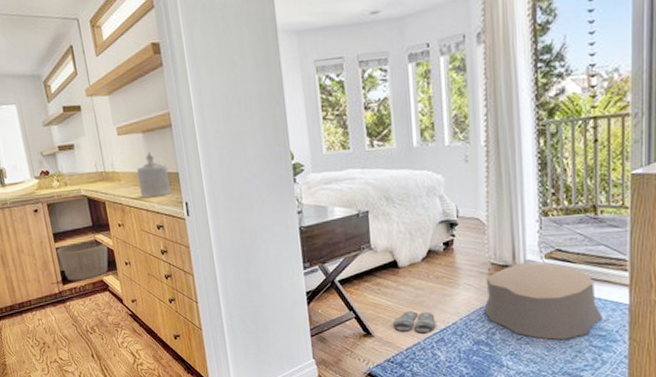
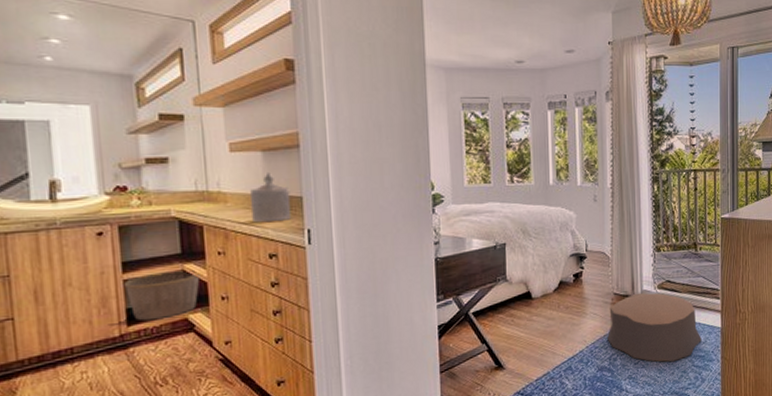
slippers: present [393,311,437,334] -> none [525,341,566,363]

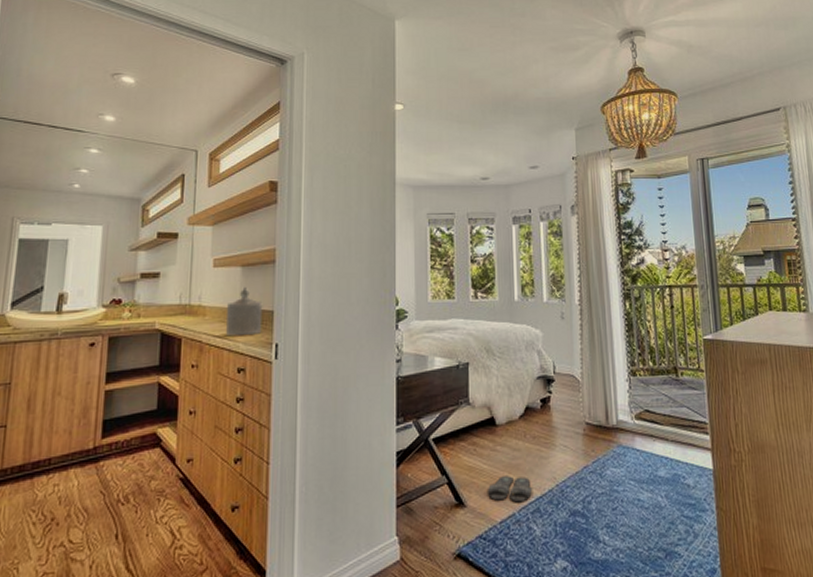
basket: present [123,270,200,321] -> none [104,383,173,434]
slippers: none [525,341,566,363] -> present [488,476,533,503]
pouf: present [607,292,702,362] -> none [580,423,691,510]

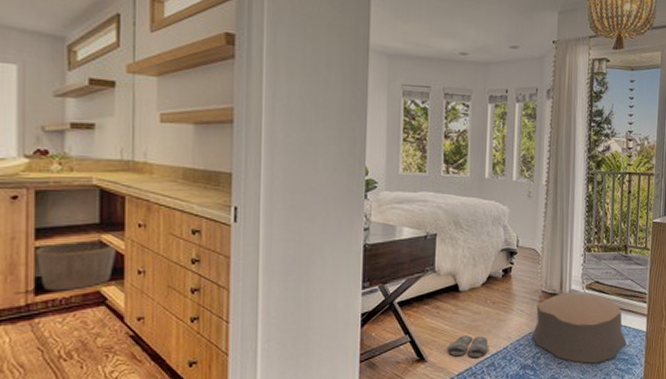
basket: none [104,383,173,434] -> present [34,241,117,291]
decorative jar: present [226,286,263,337] -> none [176,145,220,197]
pouf: none [580,423,691,510] -> present [532,292,626,364]

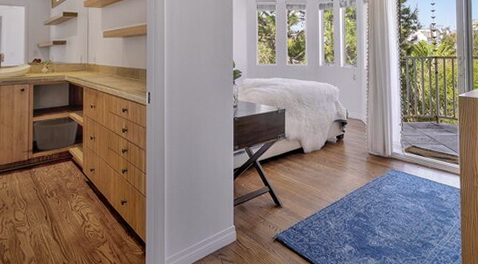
slippers: present [448,335,490,358] -> none [298,188,330,206]
pouf: present [532,292,626,364] -> none [363,154,443,215]

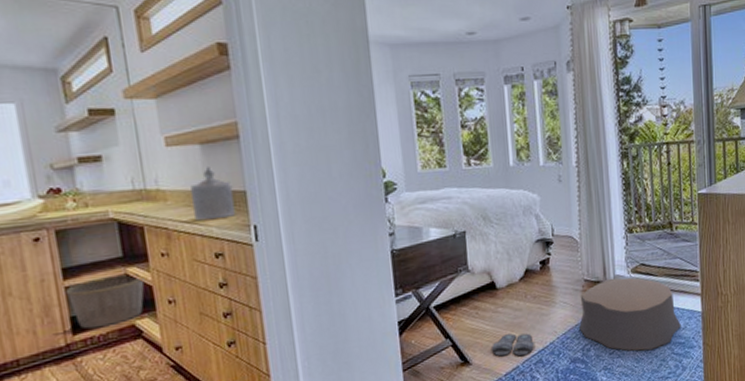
decorative jar: none [113,51,139,87] -> present [189,165,236,221]
slippers: none [298,188,330,206] -> present [492,333,535,357]
pouf: none [363,154,443,215] -> present [579,277,681,351]

